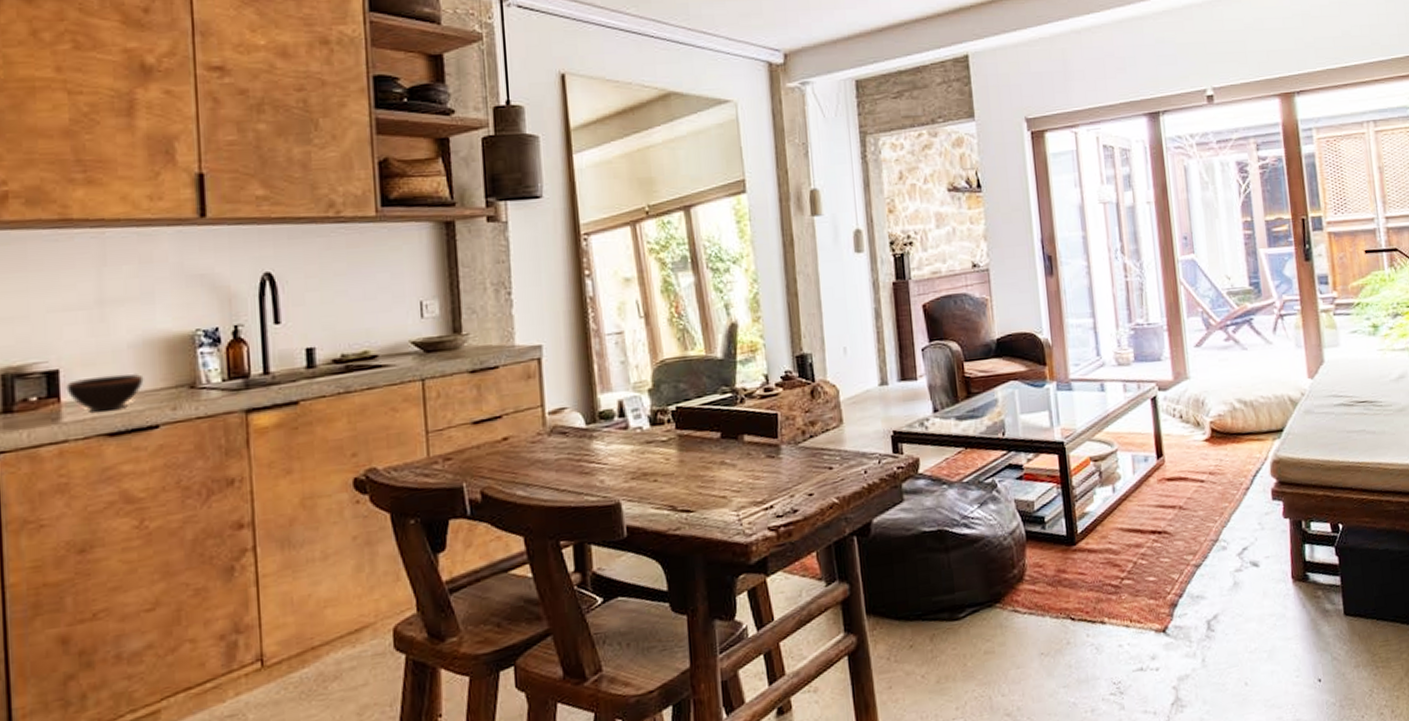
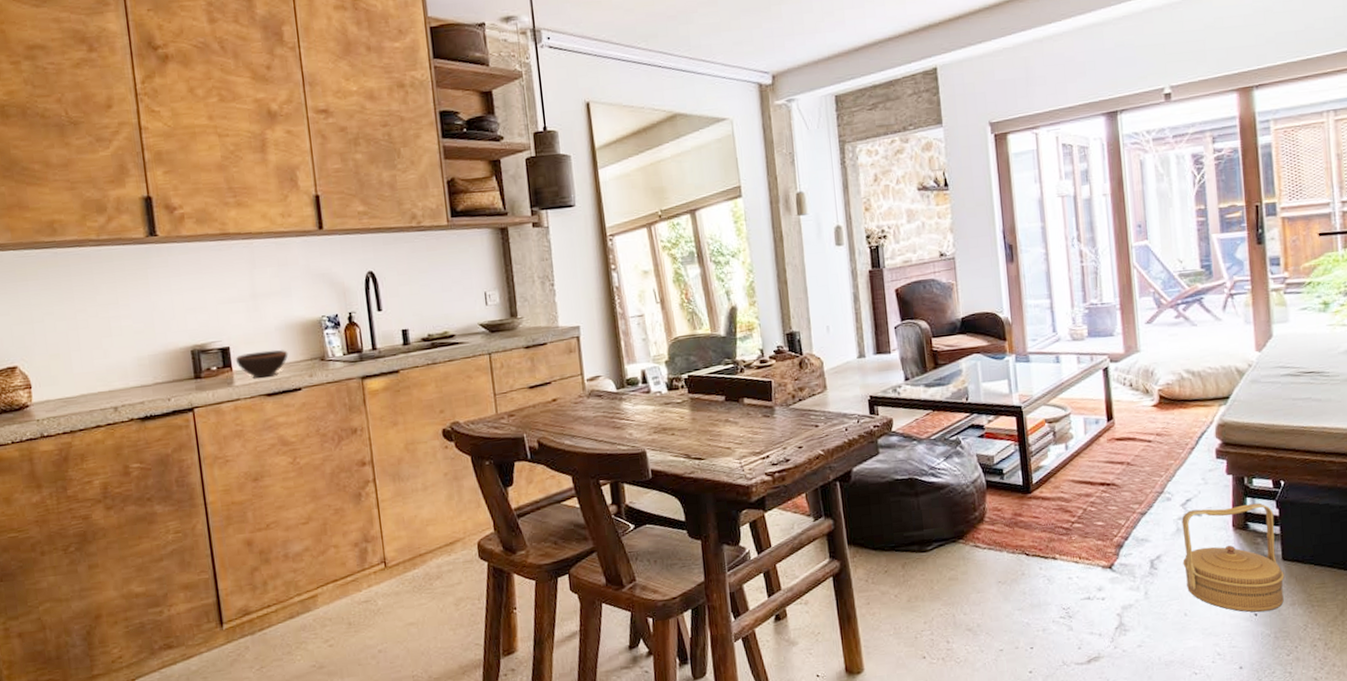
woven basket: none [1239,549,1348,678] -> present [1182,502,1285,612]

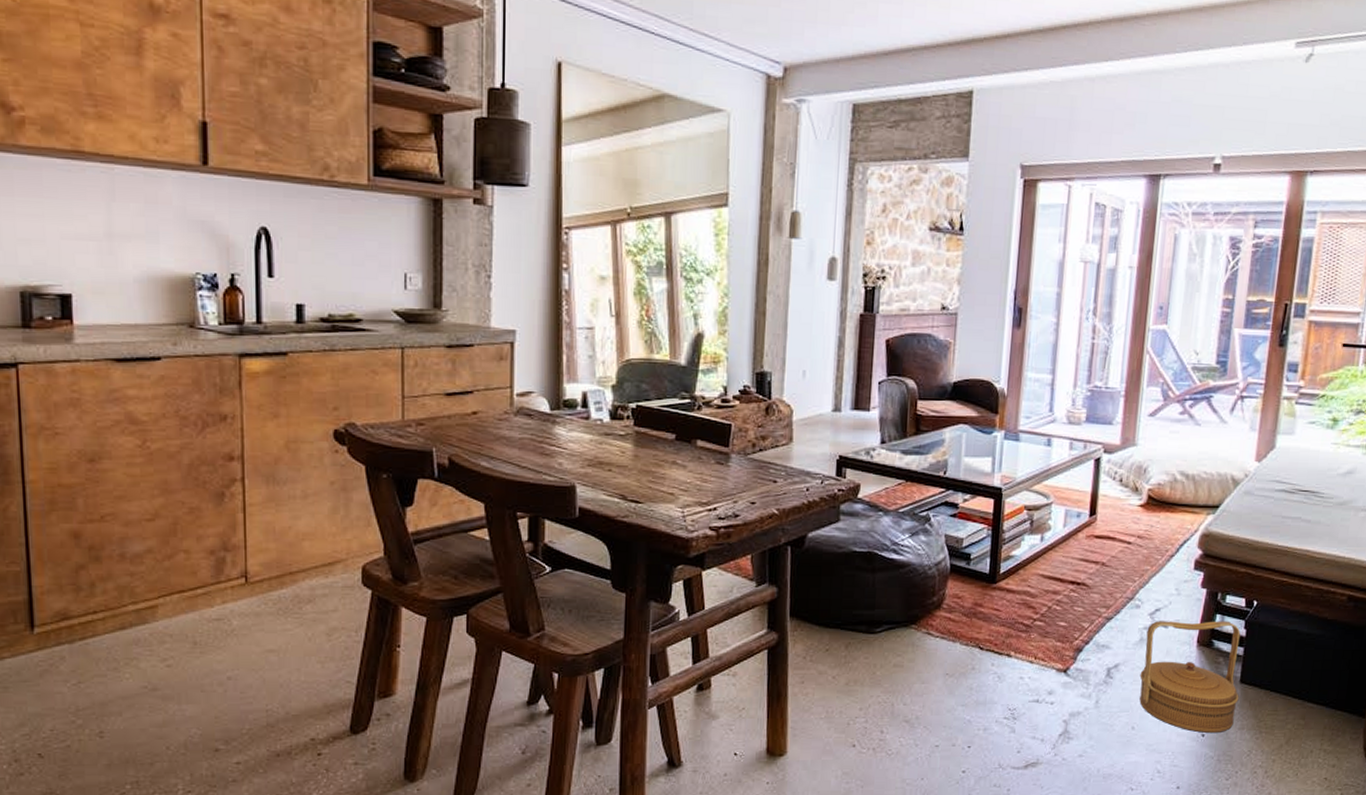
bowl: present [235,349,289,378] -> none [78,305,148,338]

